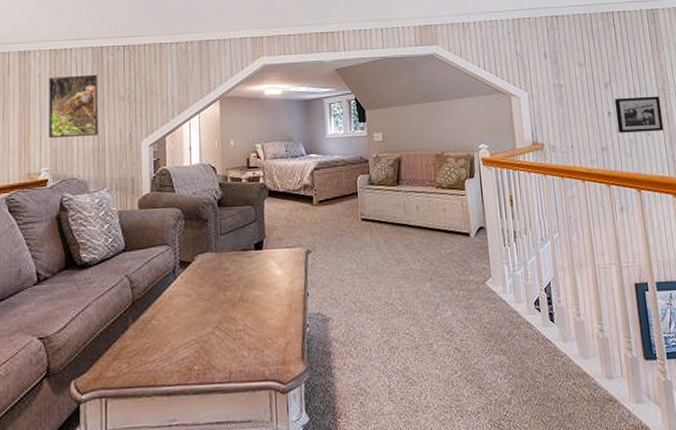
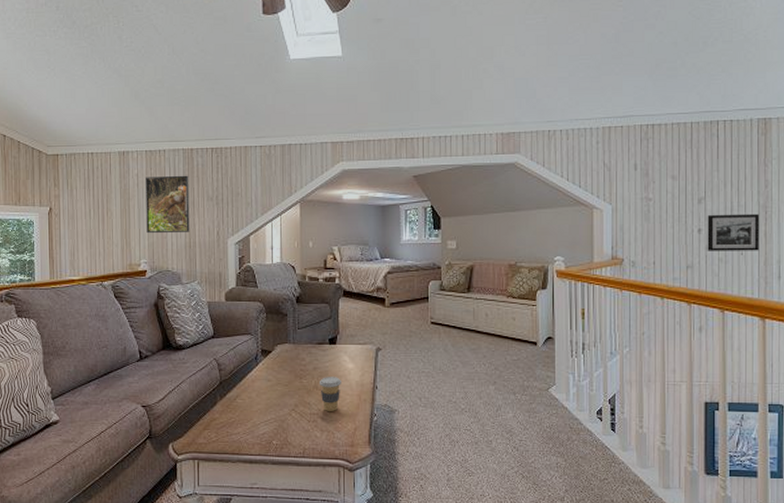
coffee cup: none [246,286,270,326] -> present [320,377,341,411]

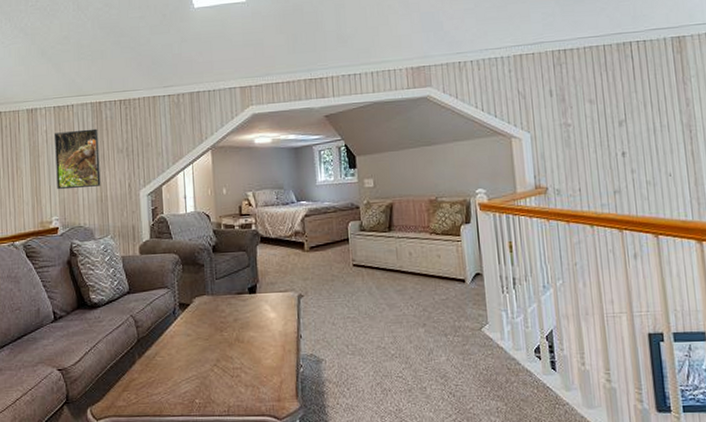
coffee cup: present [320,377,341,411] -> none [241,327,264,365]
picture frame: present [707,213,760,251] -> none [630,133,688,175]

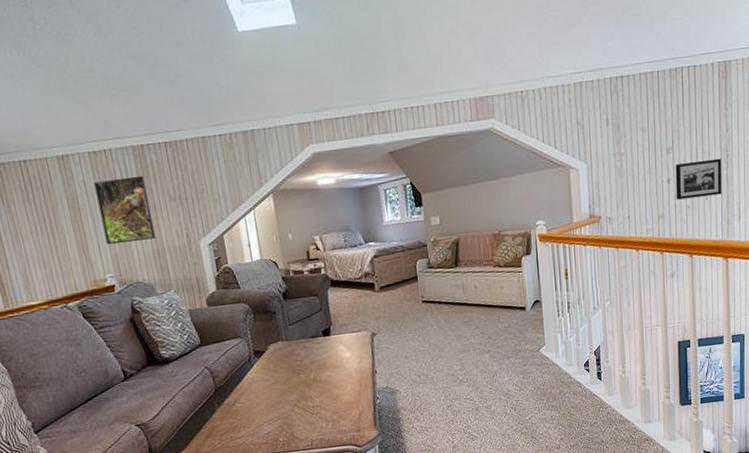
picture frame: none [630,133,688,175] -> present [675,158,722,200]

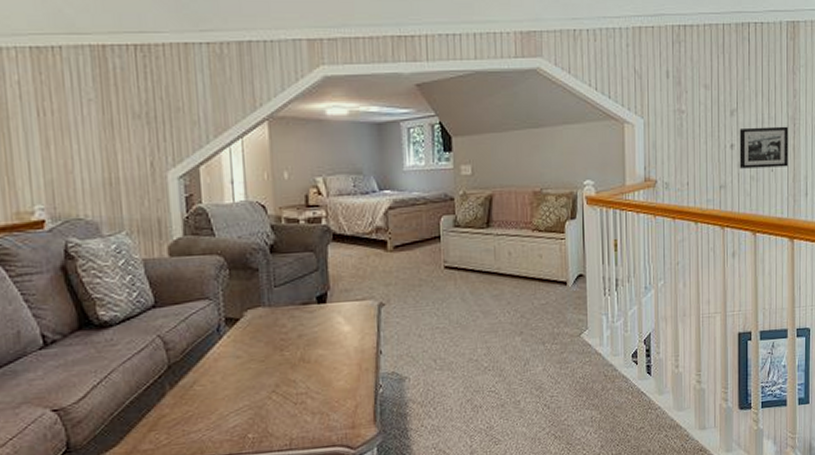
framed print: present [94,175,156,245] -> none [33,83,109,168]

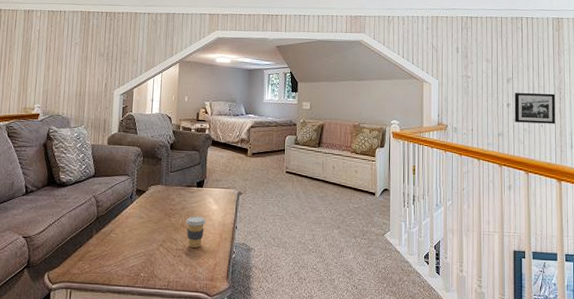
coffee cup: none [307,344,336,388] -> present [186,216,206,248]

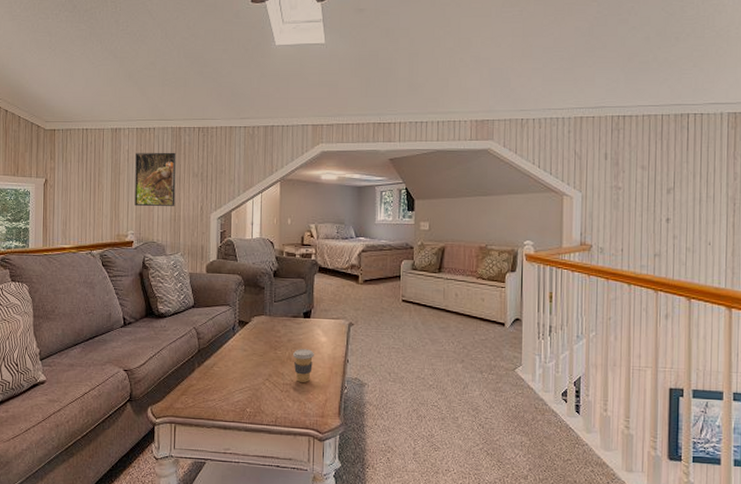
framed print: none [42,33,85,83] -> present [134,152,176,207]
picture frame: present [514,92,556,124] -> none [675,204,728,242]

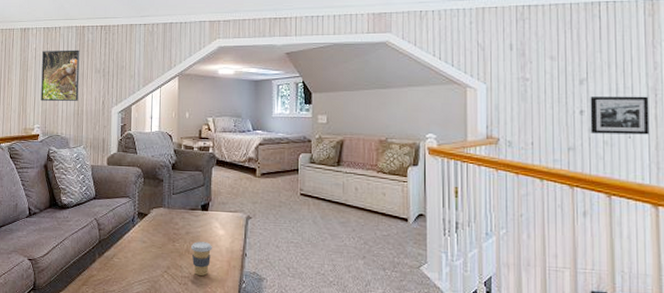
picture frame: none [675,204,728,242] -> present [590,95,650,135]

